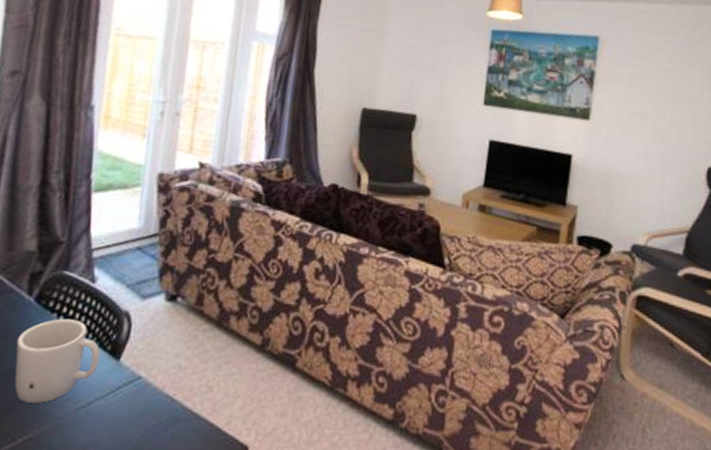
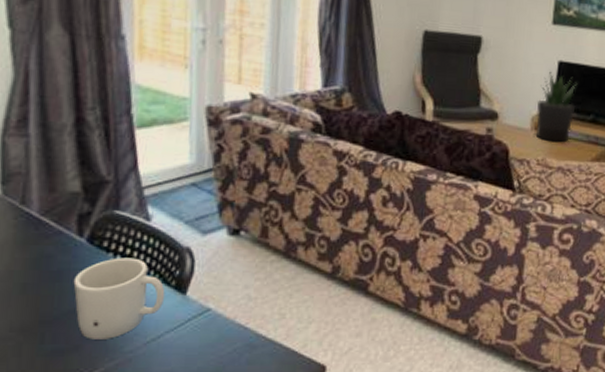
planter: none [467,150,507,223] -> present [536,72,576,144]

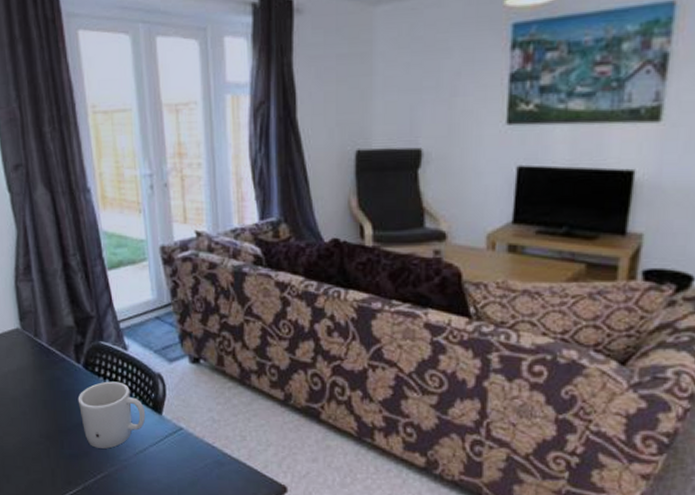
planter: present [536,72,576,144] -> none [493,181,543,264]

